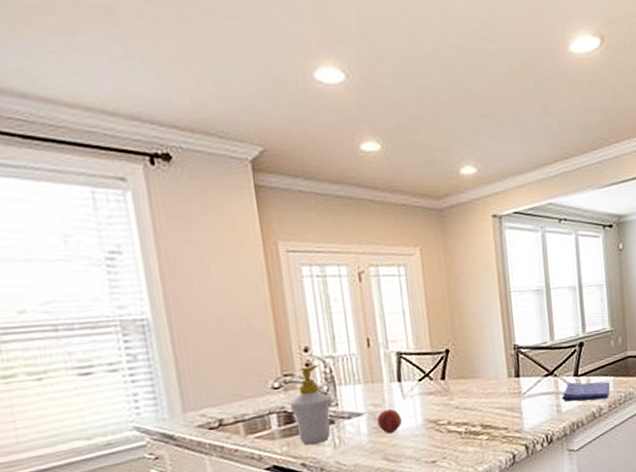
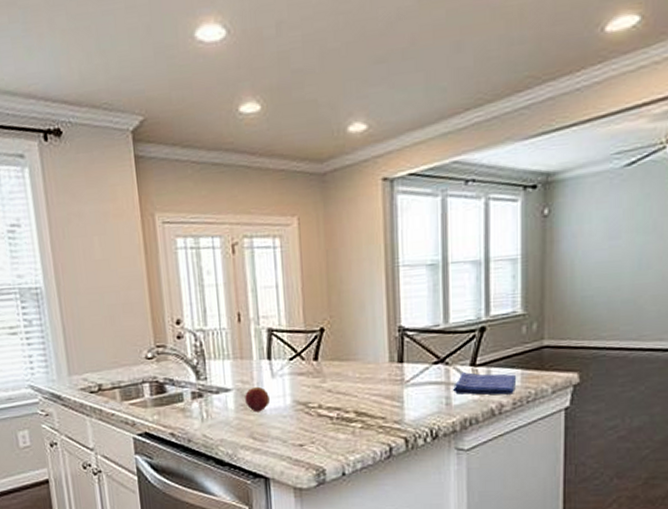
soap bottle: present [289,364,332,445] -> none [161,337,201,416]

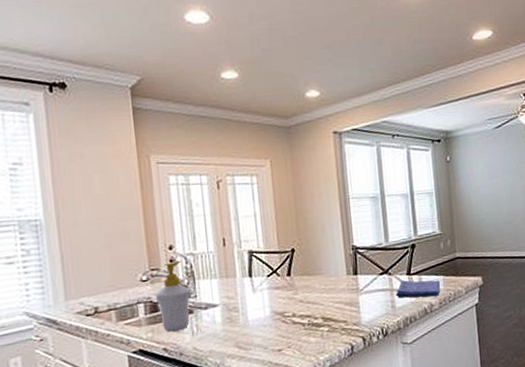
soap bottle: none [161,337,201,416] -> present [155,260,191,332]
fruit: present [245,386,270,413] -> none [230,301,252,324]

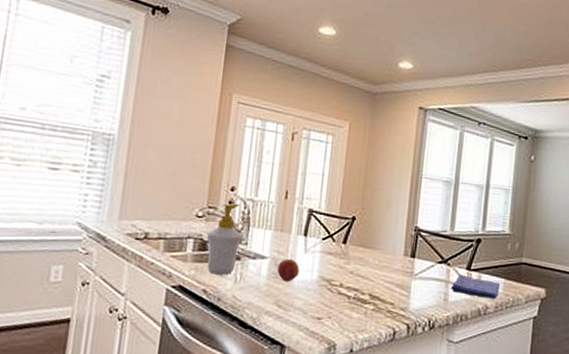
fruit: none [230,301,252,324] -> present [277,258,299,282]

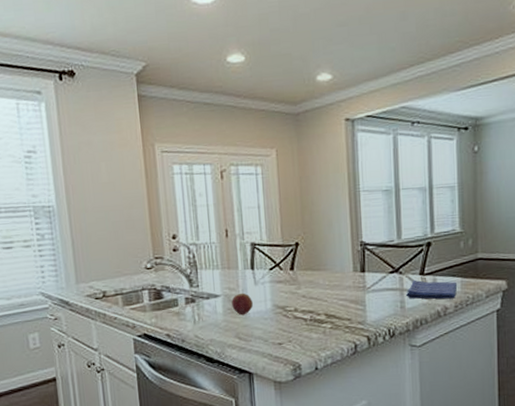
soap bottle: present [206,203,244,275] -> none [158,250,193,319]

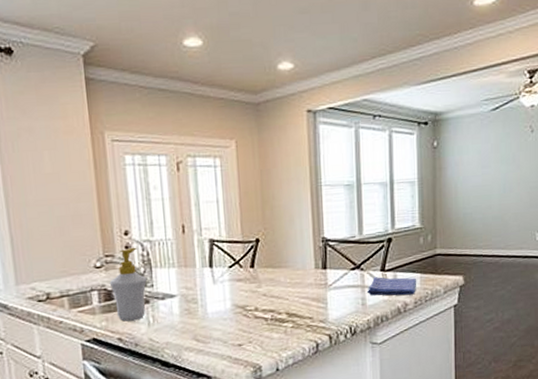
soap bottle: none [158,250,193,319] -> present [109,247,148,322]
fruit: present [232,293,253,316] -> none [189,292,211,316]

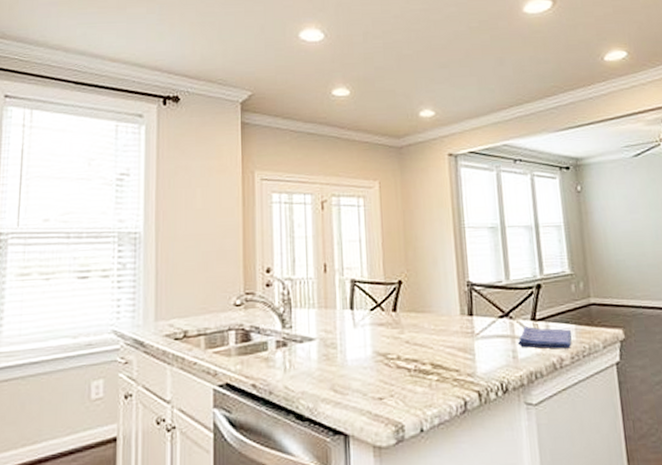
soap bottle: present [109,247,148,322] -> none [248,285,287,366]

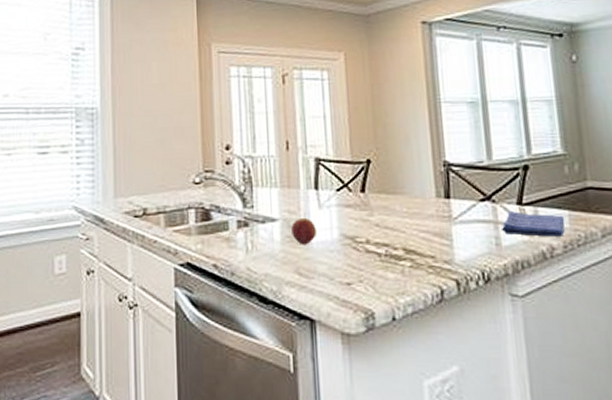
fruit: none [328,336,351,363] -> present [291,217,316,245]

